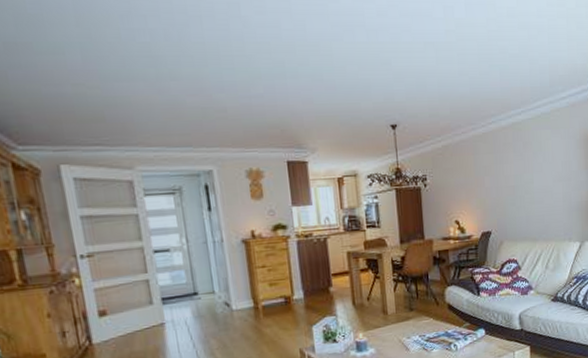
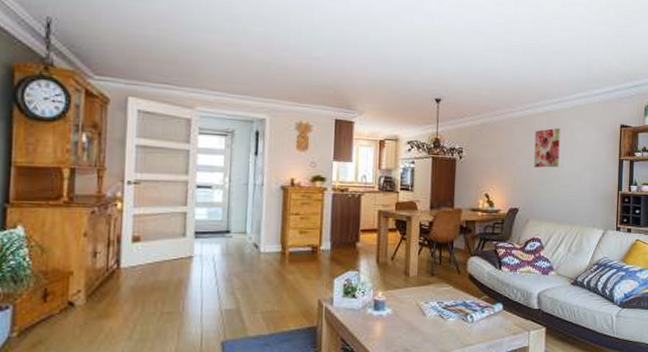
wall art: none [500,140,529,186] -> present [533,128,561,168]

